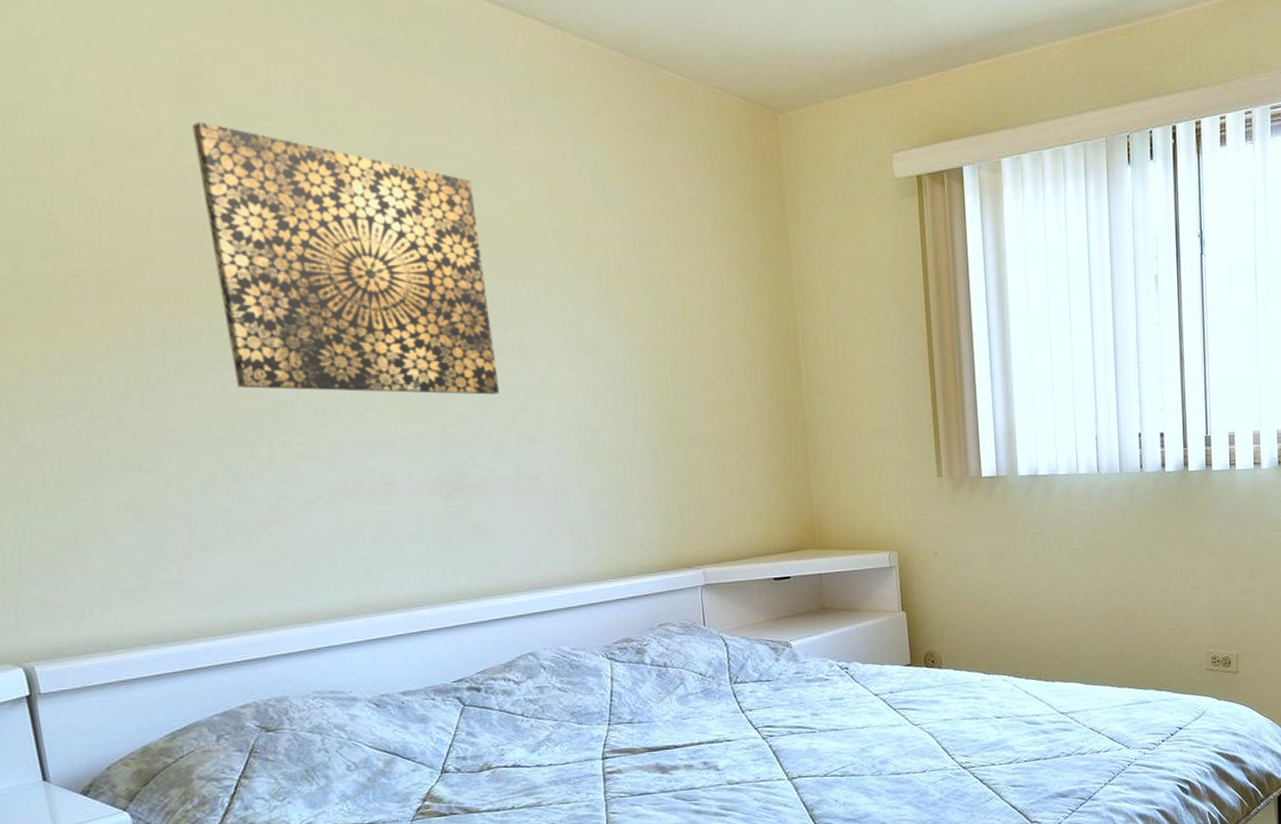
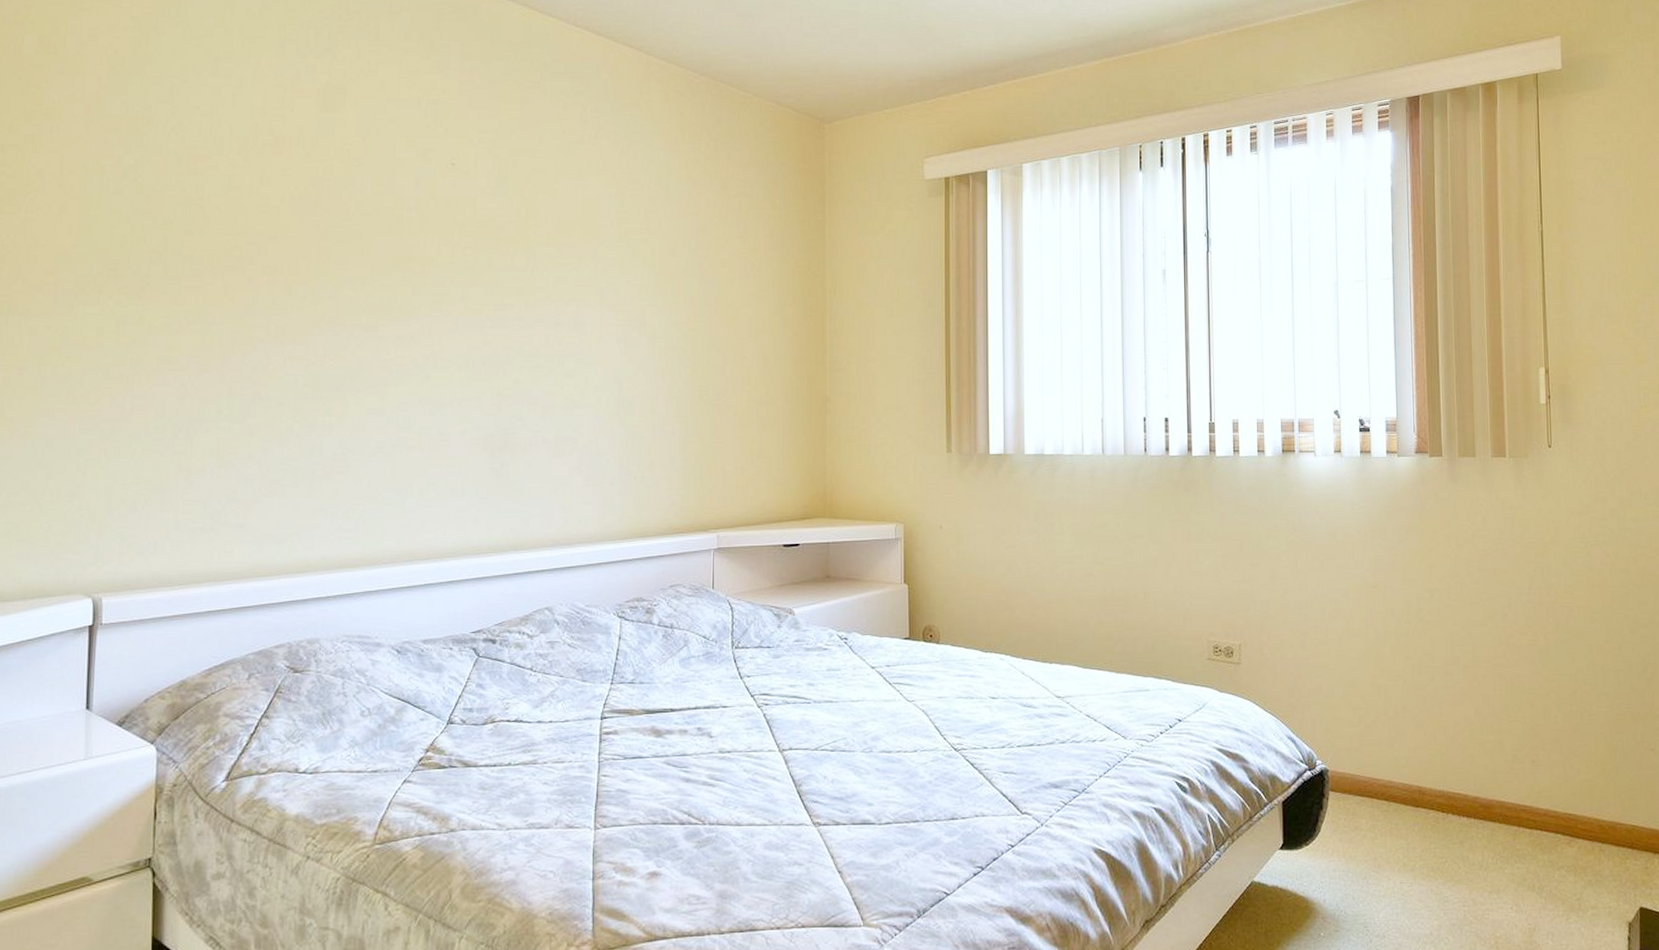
wall art: present [192,121,500,395] -> none [326,125,553,362]

